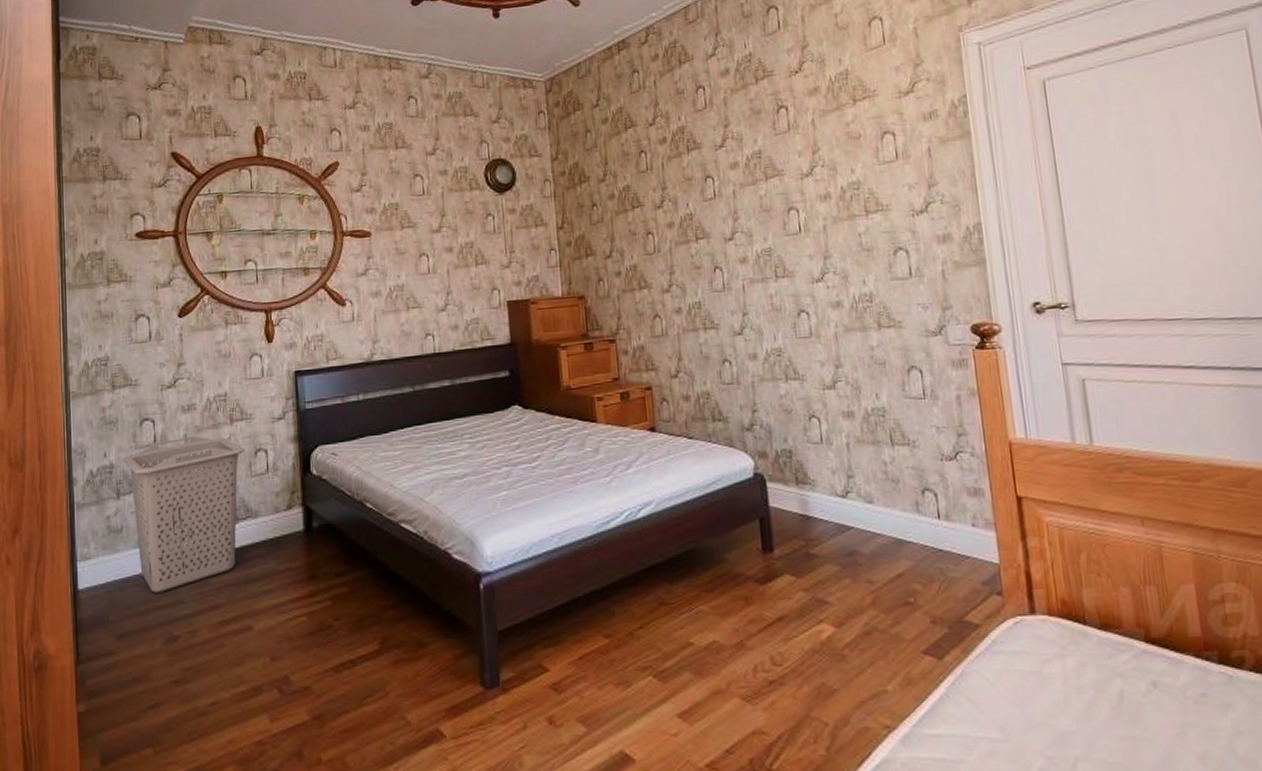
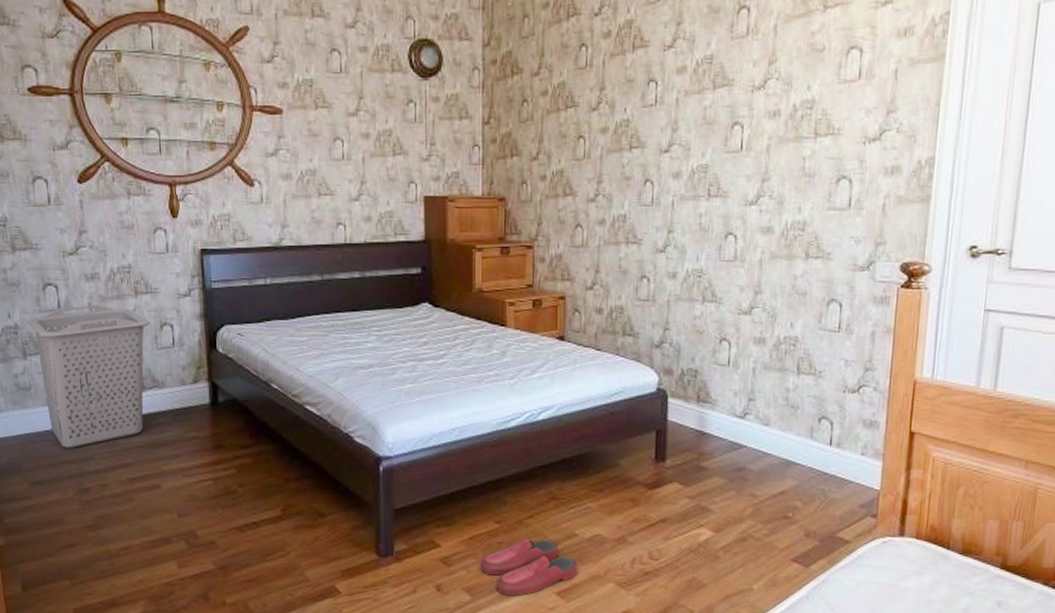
slippers: none [592,652,698,724] -> present [480,537,578,596]

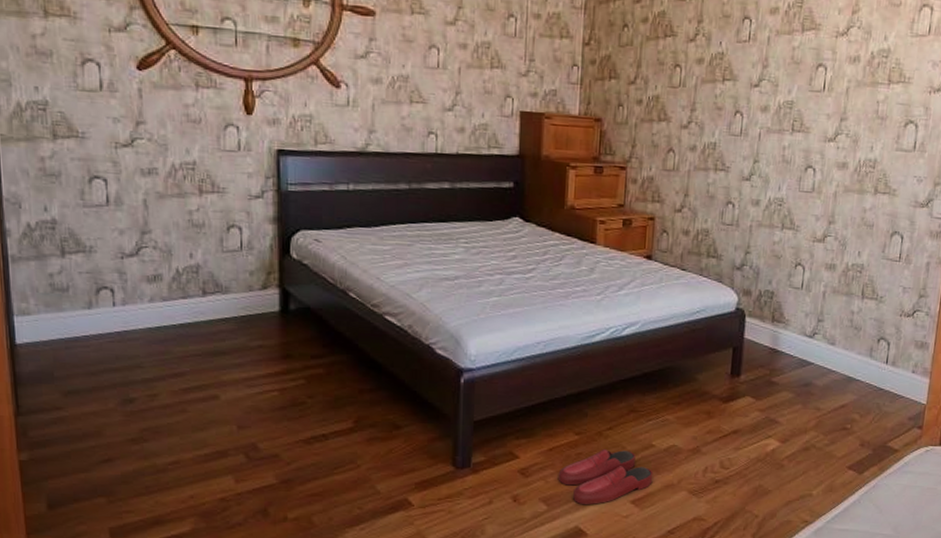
laundry basket: present [27,305,150,448] -> none [67,202,215,355]

